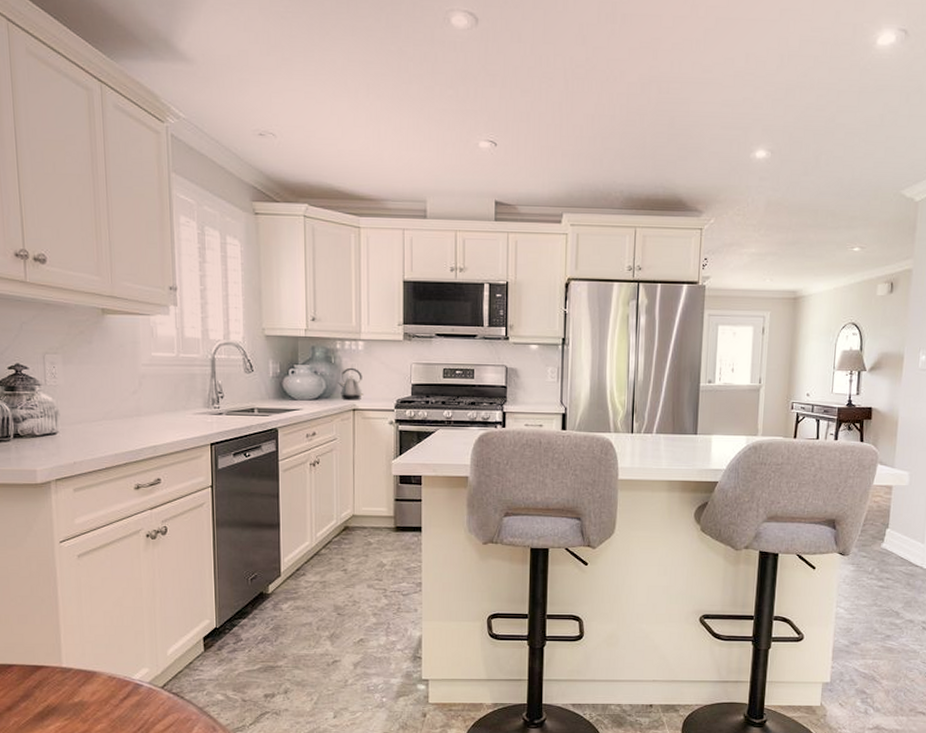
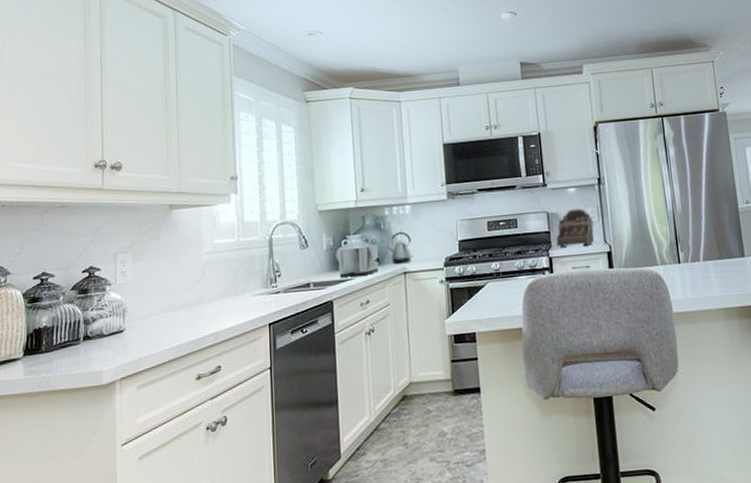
toaster: none [285,376,329,407] -> present [338,244,380,278]
spice rack: none [512,367,553,405] -> present [556,208,595,248]

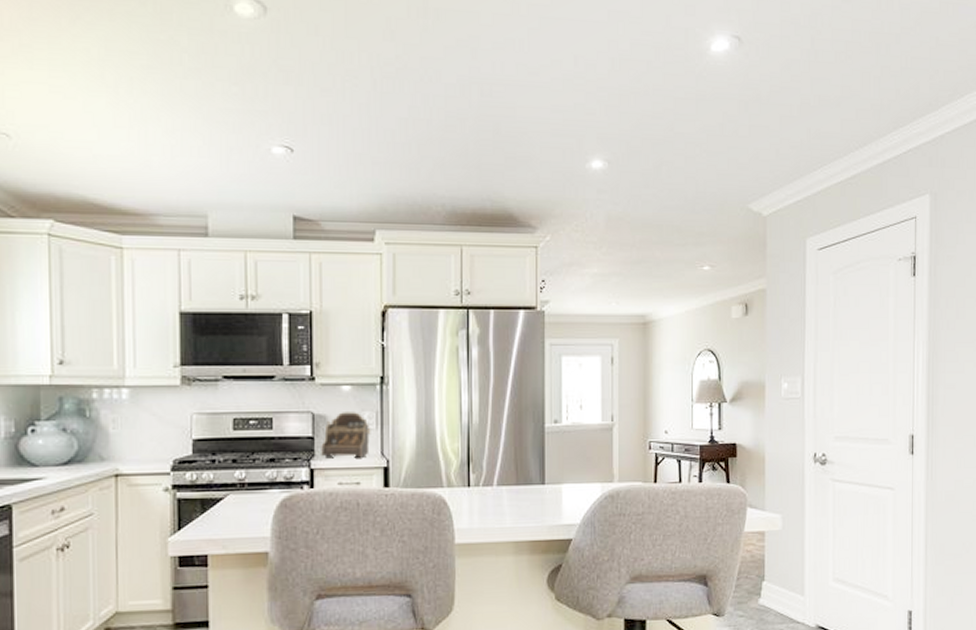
toaster: present [338,244,380,278] -> none [22,435,83,476]
kettle: present [388,231,414,264] -> none [95,422,130,464]

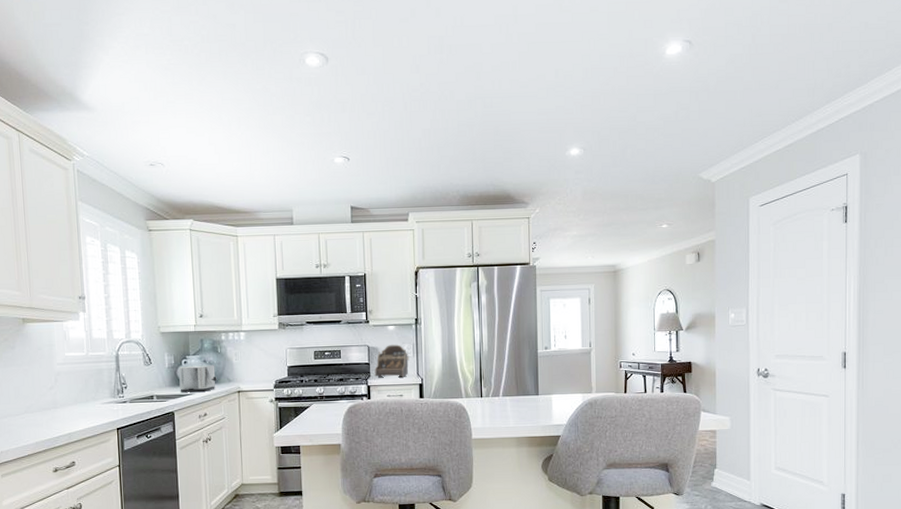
toaster: none [22,435,83,476] -> present [179,365,217,392]

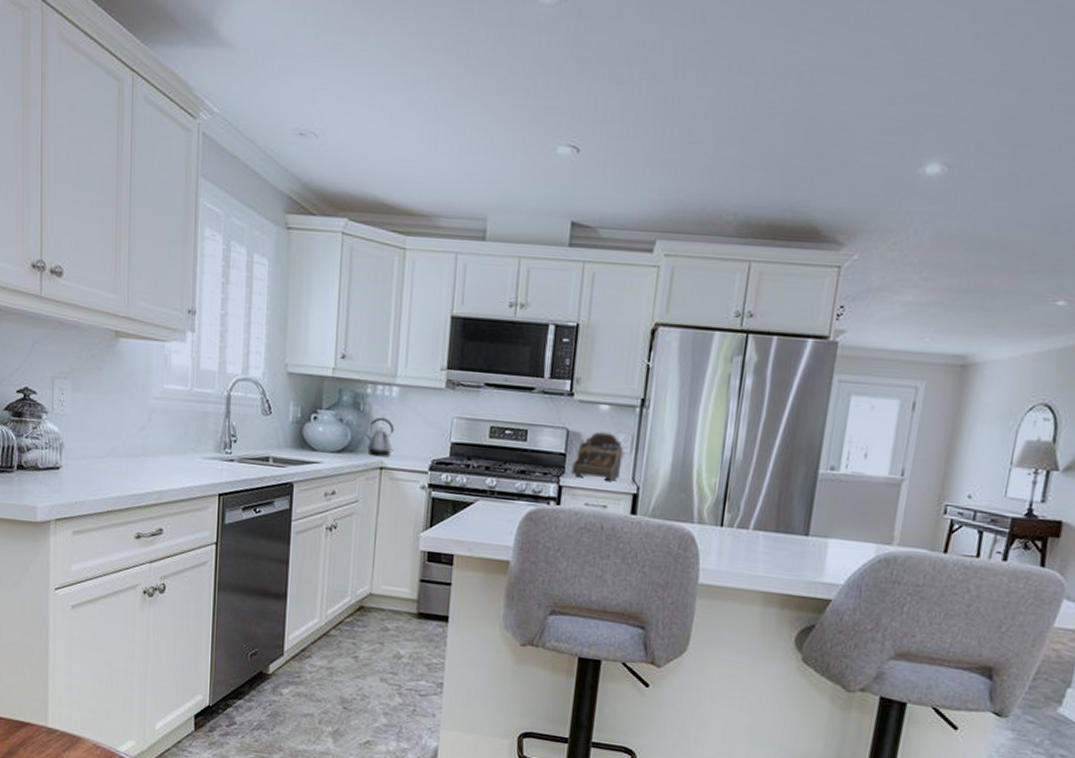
toaster: present [179,365,217,392] -> none [304,422,354,462]
kettle: none [224,355,247,384] -> present [365,417,394,457]

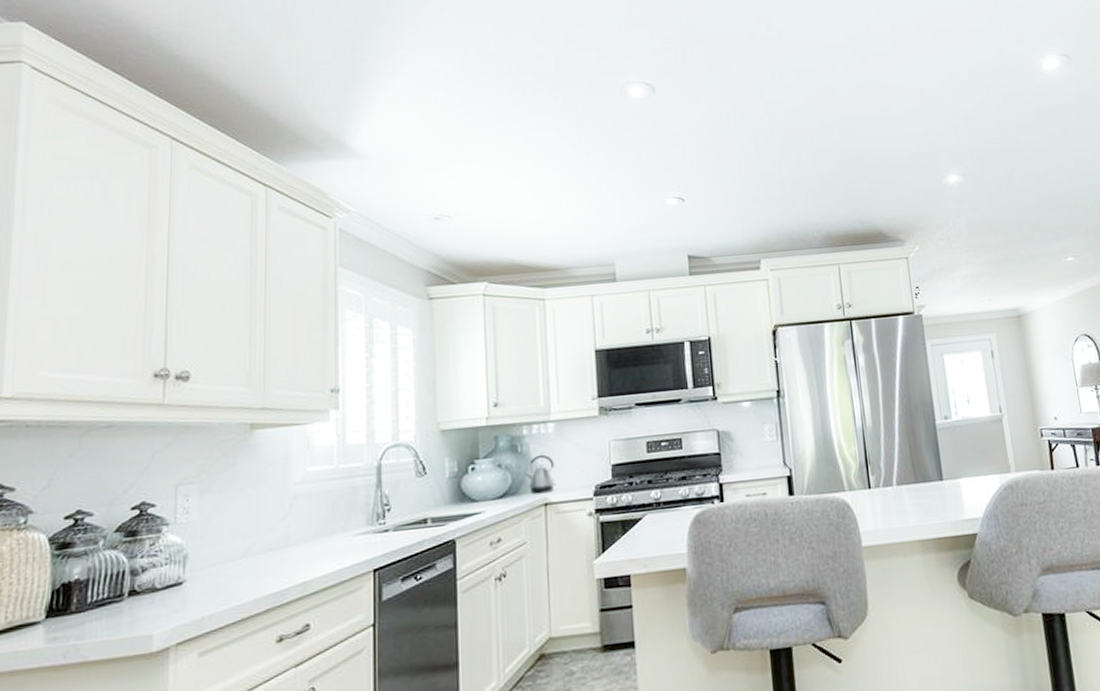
spice rack: present [571,432,625,481] -> none [727,426,773,473]

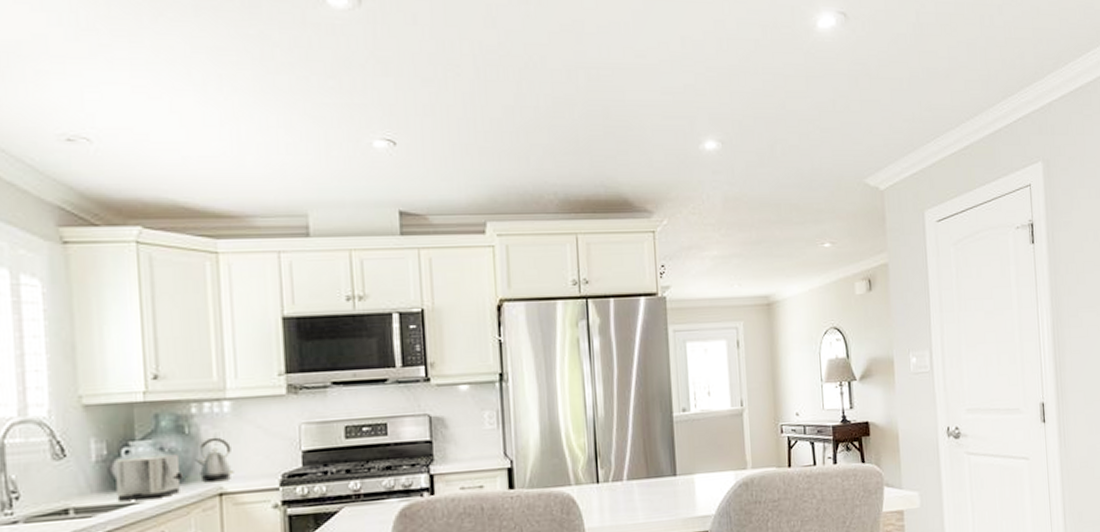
toaster: none [463,469,516,511] -> present [115,454,183,501]

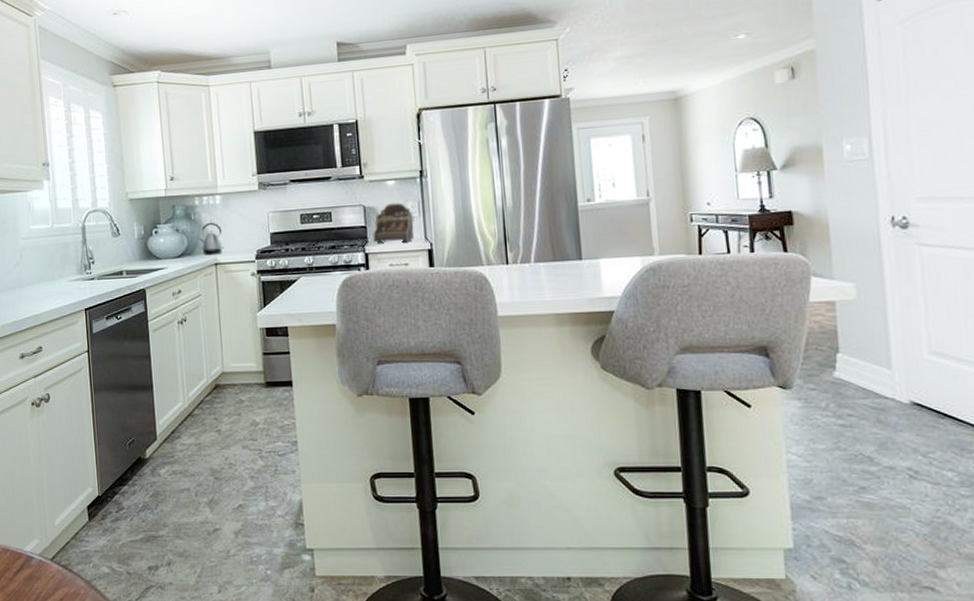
toaster: present [115,454,183,501] -> none [149,234,191,267]
spice rack: none [440,412,492,463] -> present [373,203,415,244]

